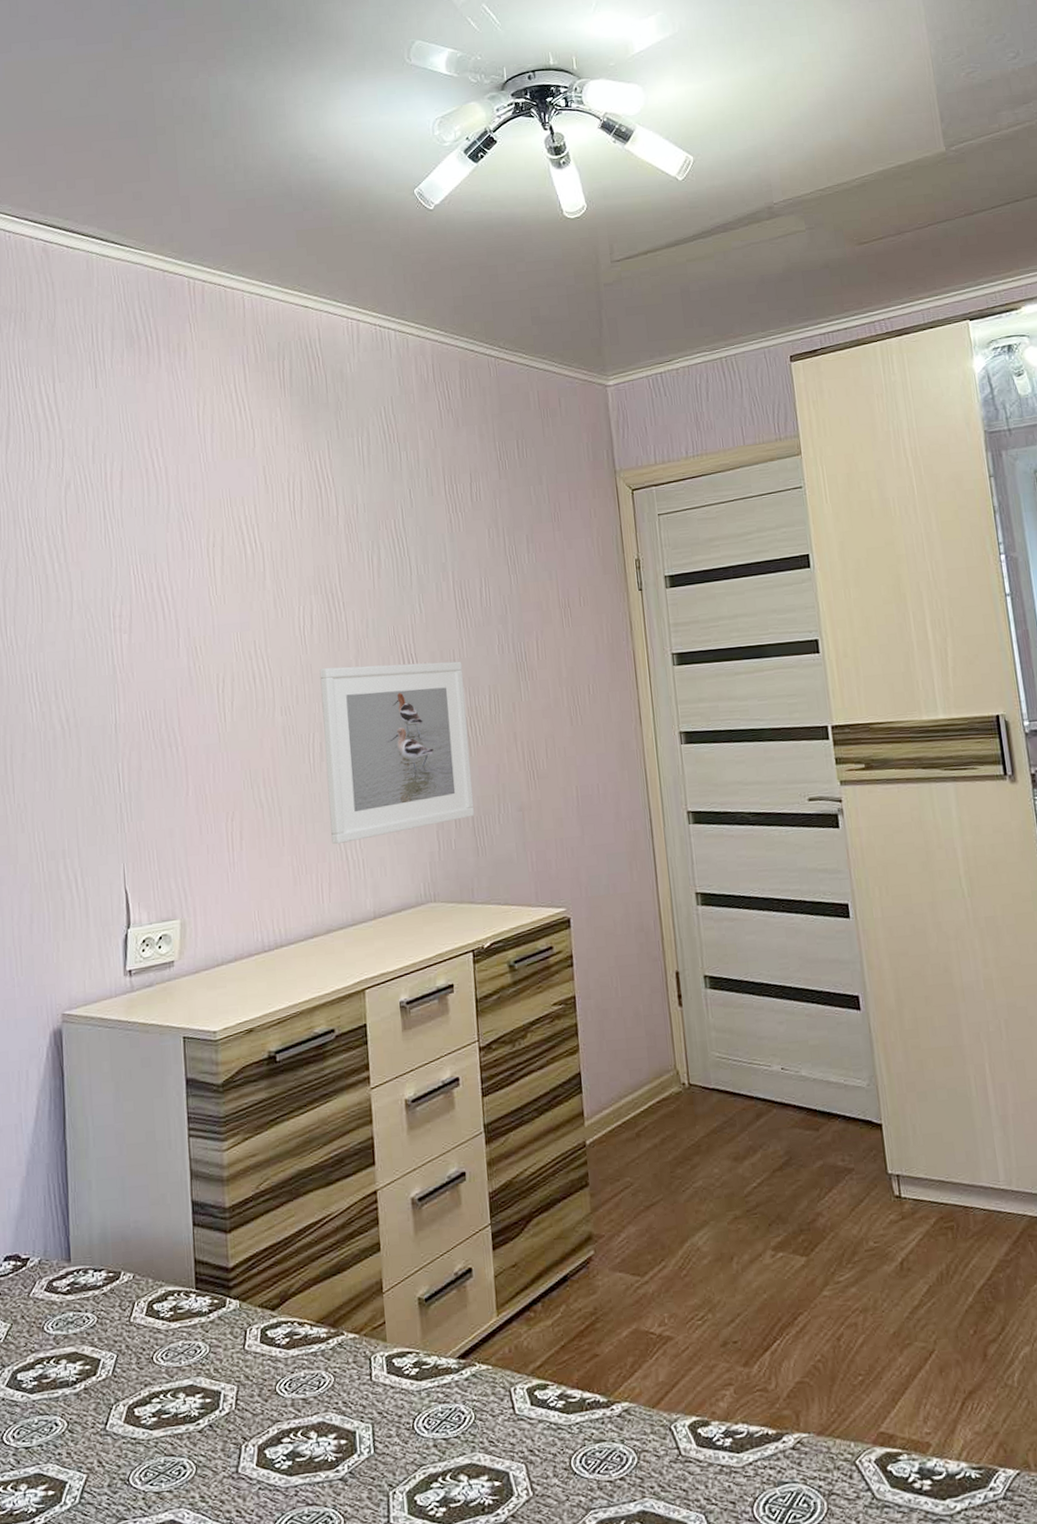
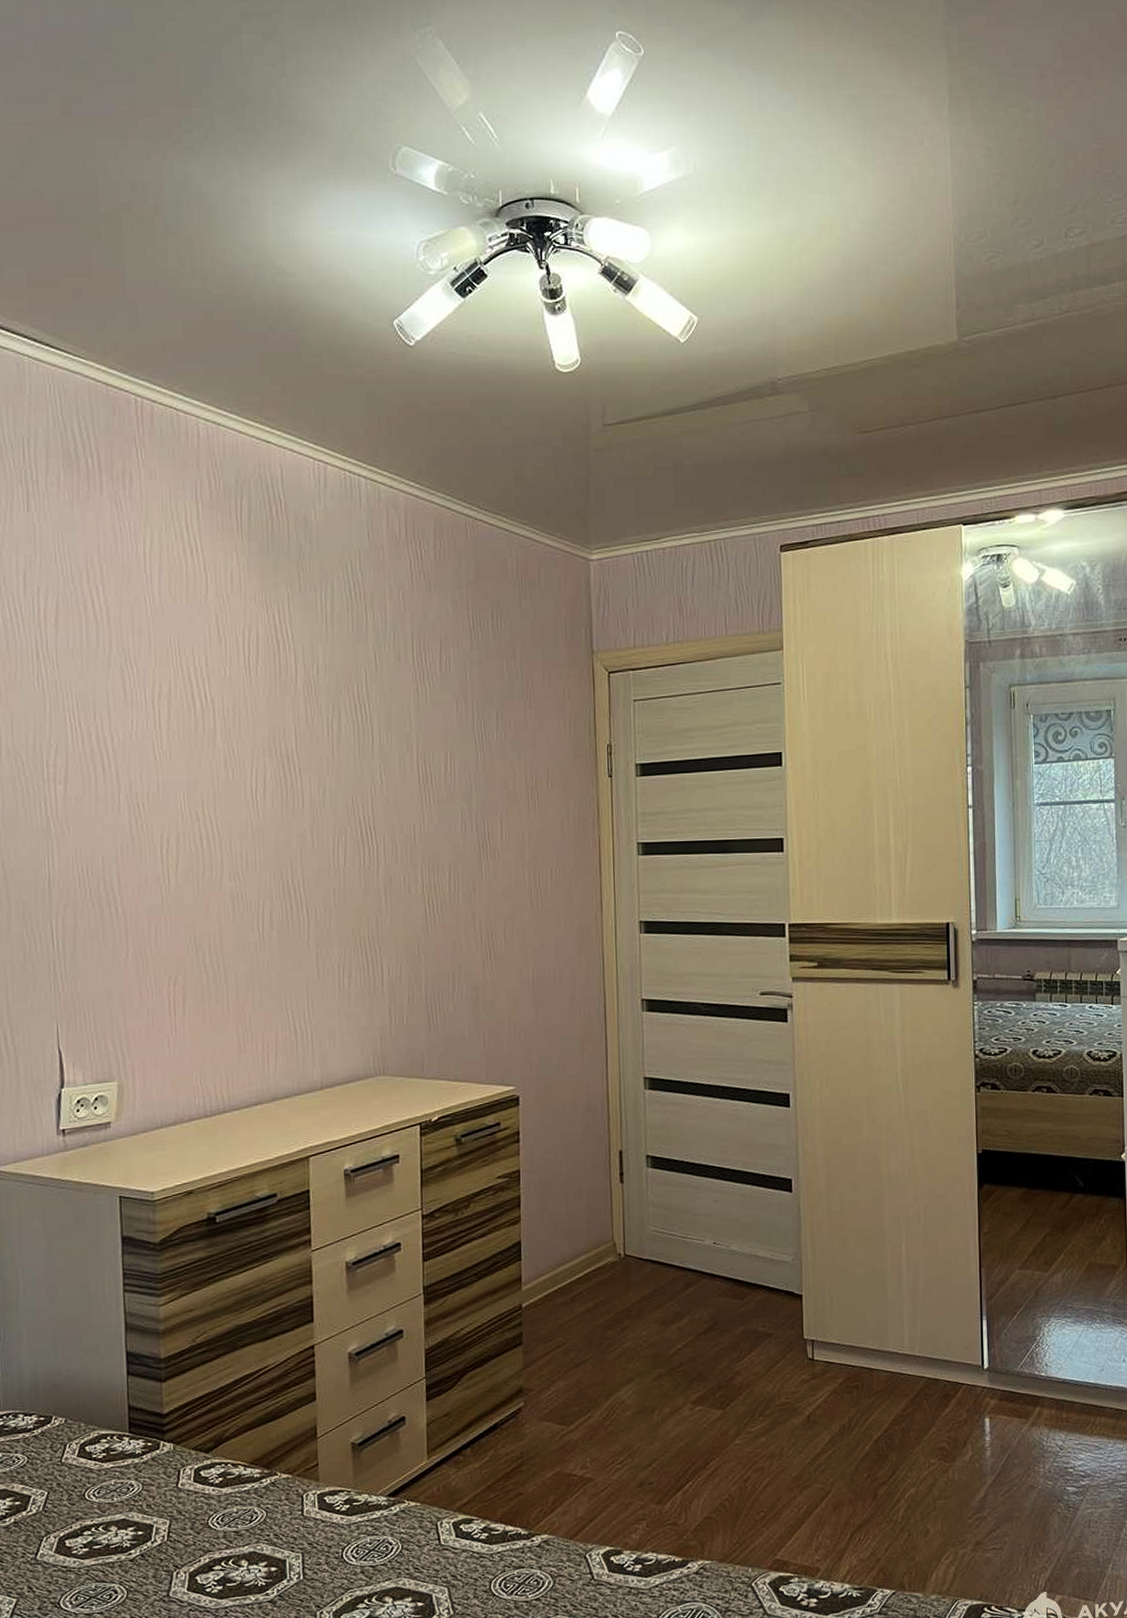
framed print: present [319,661,475,845] -> none [272,834,429,1015]

